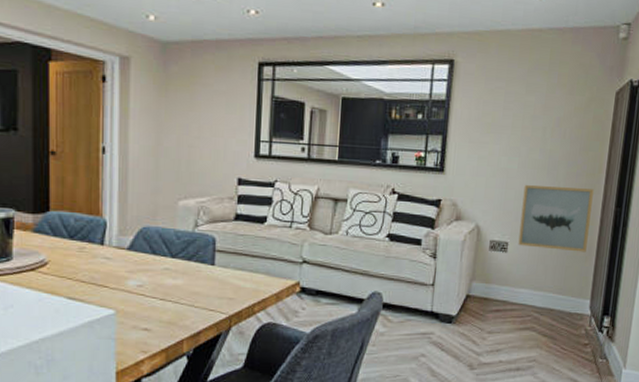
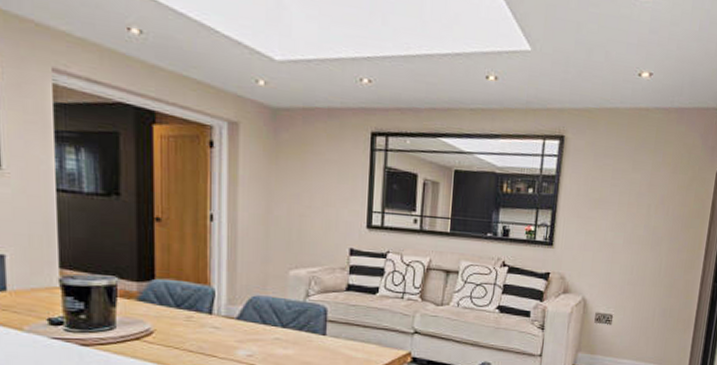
wall art: present [518,185,594,252] -> none [622,260,694,325]

